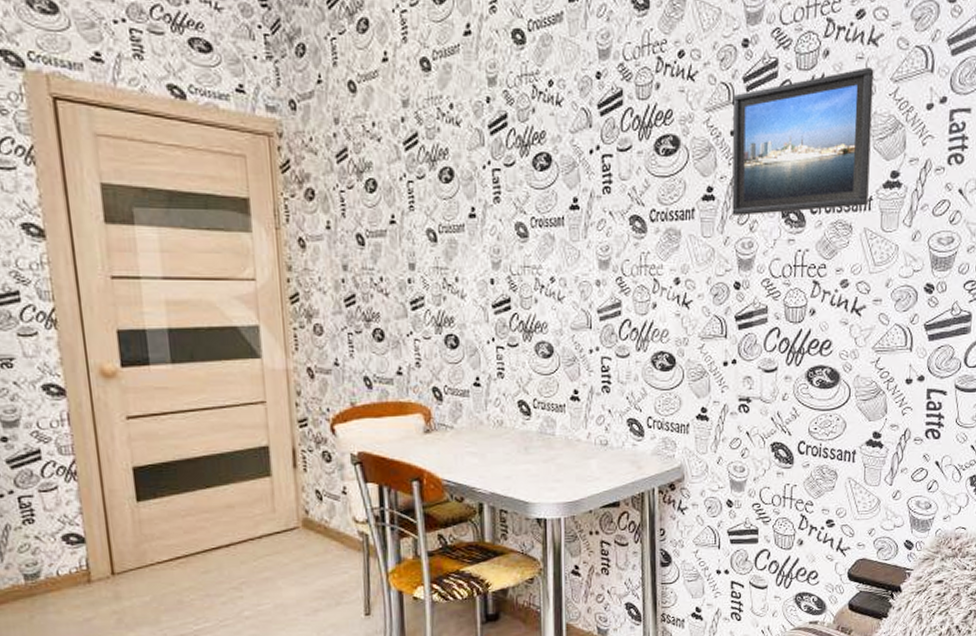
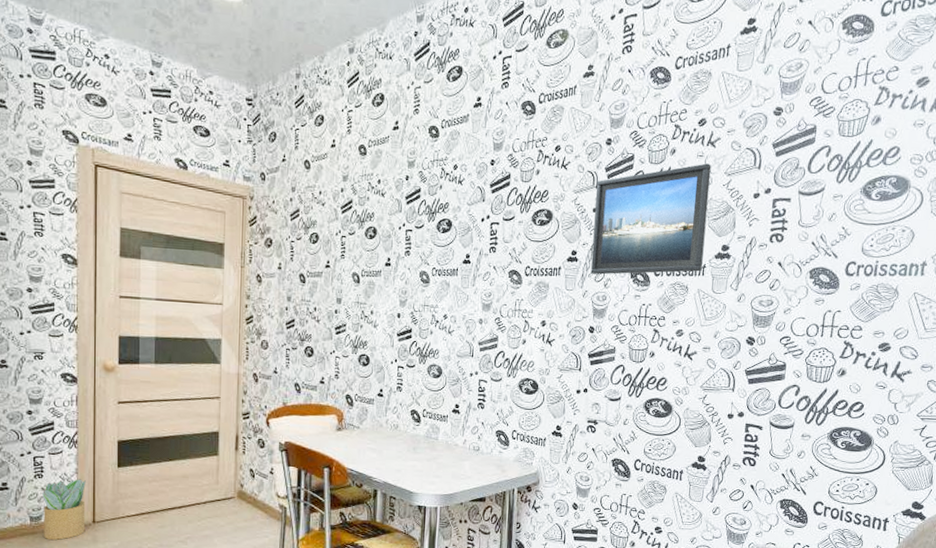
potted plant: none [36,520,103,601] -> present [42,479,86,540]

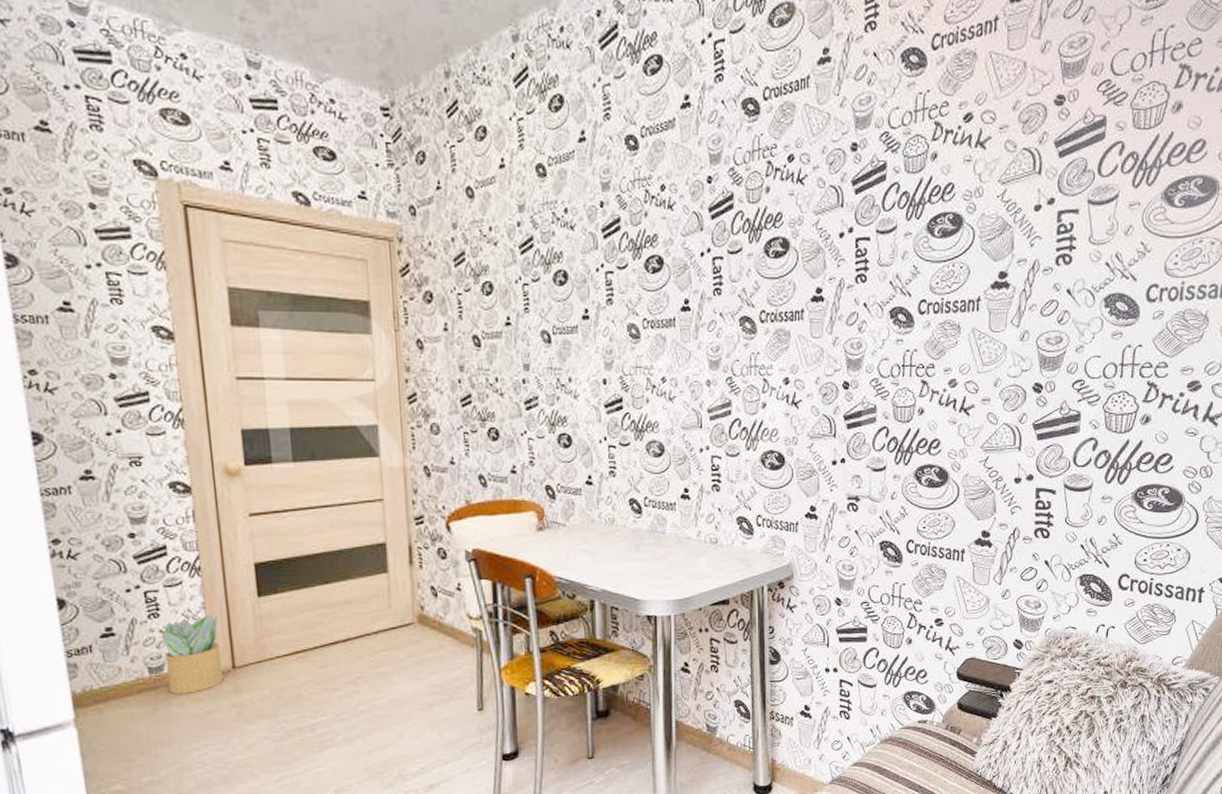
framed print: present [590,163,712,275] -> none [841,169,982,316]

